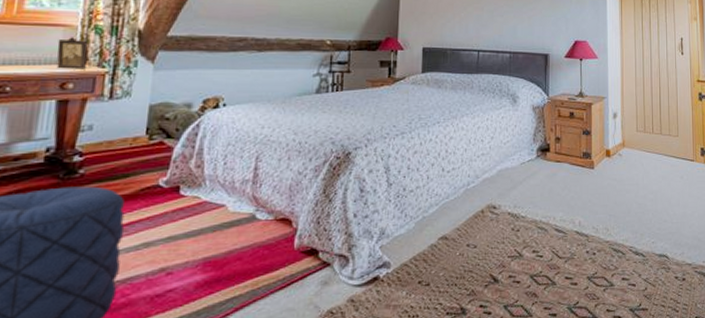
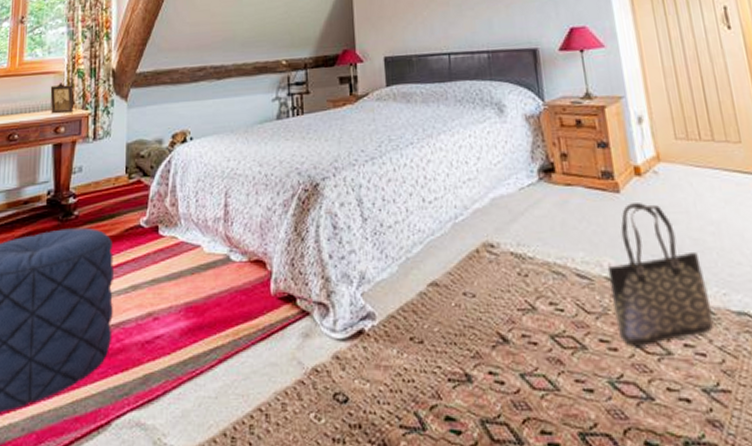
tote bag: none [578,177,644,281] -> present [607,203,714,345]

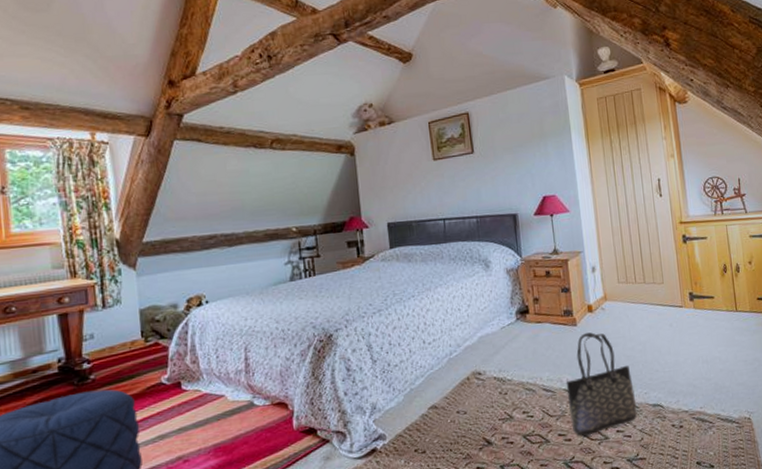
photo frame: present [50,83,77,114] -> none [47,254,81,285]

